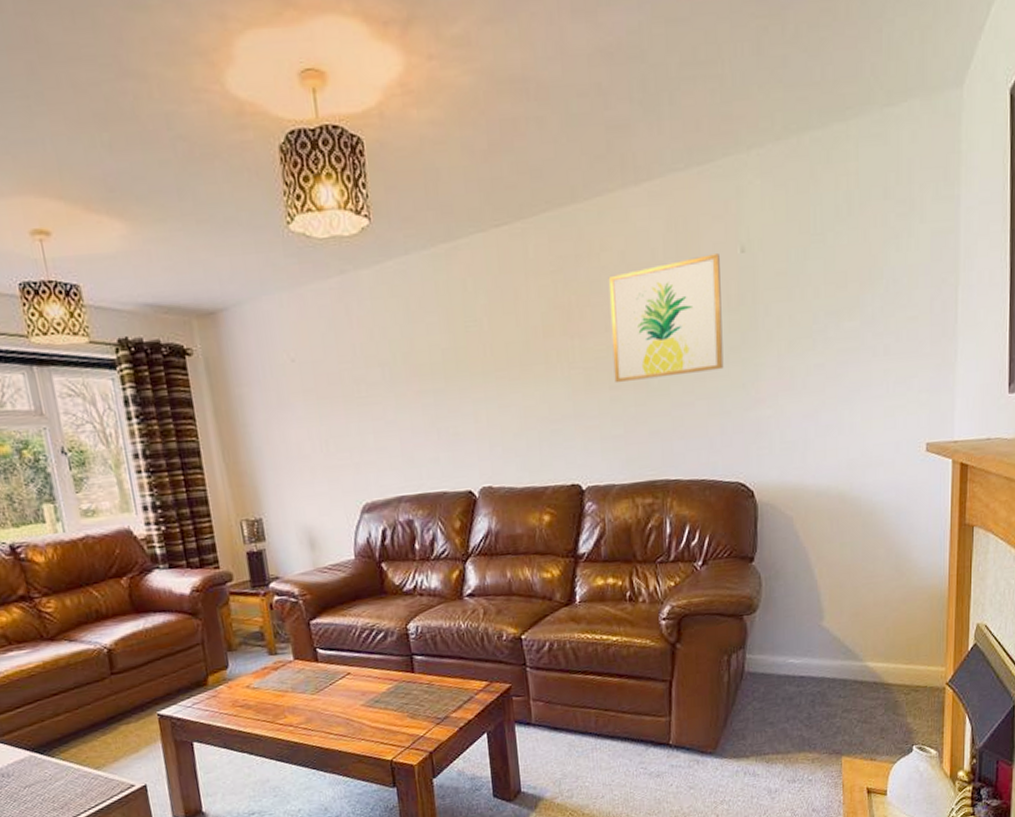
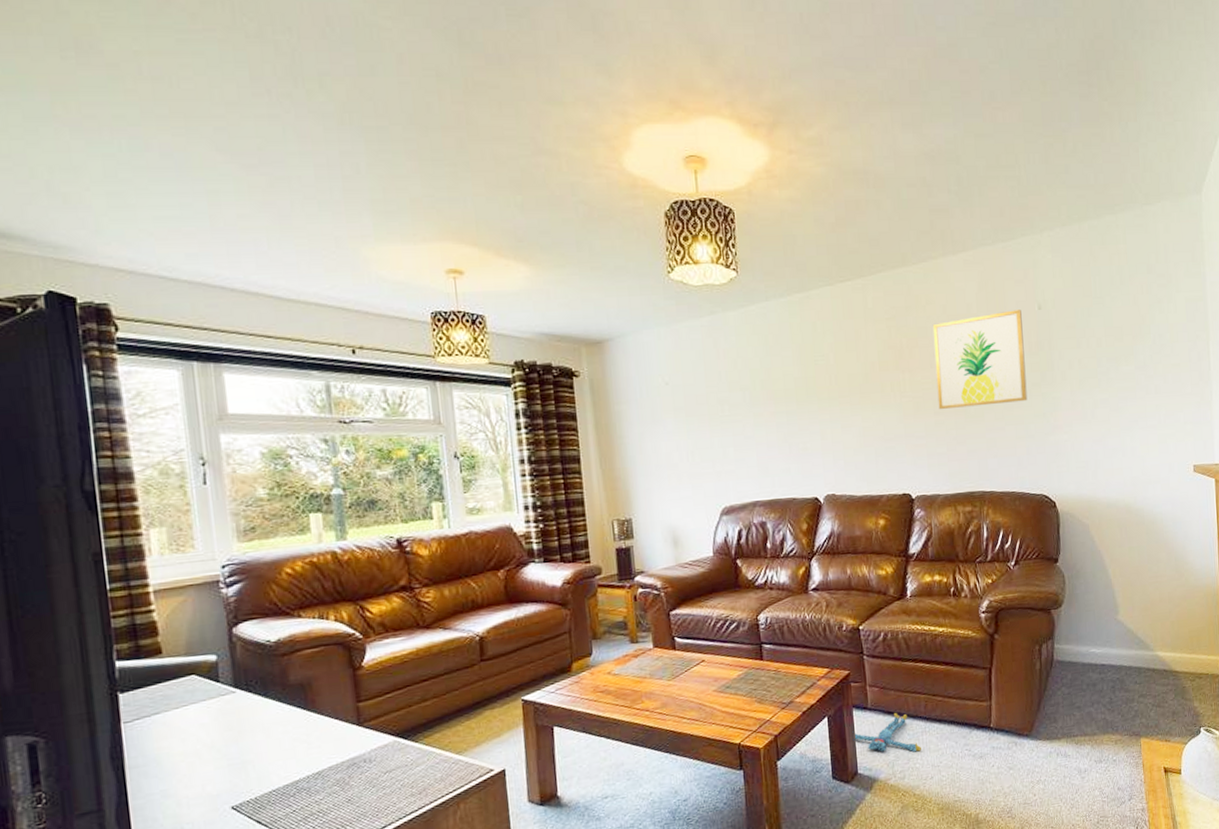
plush toy: none [514,728,591,771] -> present [852,712,921,753]

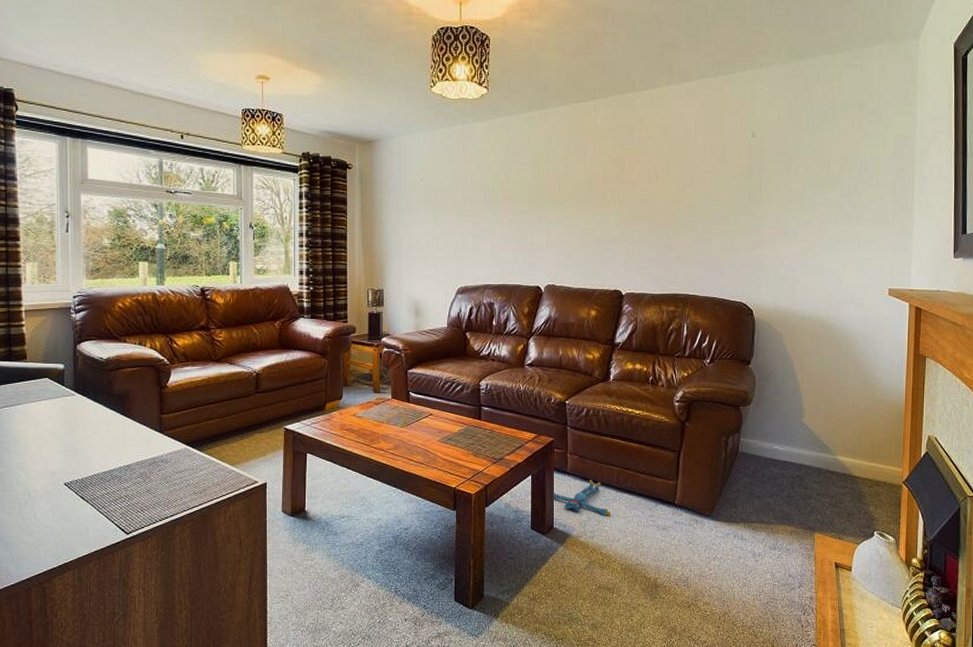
wall art: present [932,310,1028,410] -> none [652,136,736,220]

